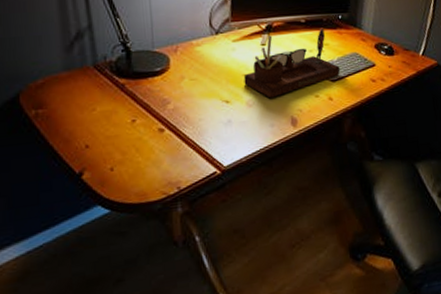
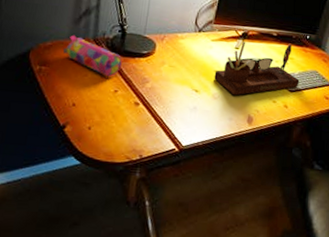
pencil case: none [59,65,134,107] -> present [62,35,122,77]

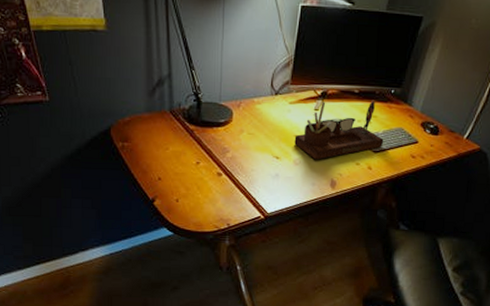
pencil case: present [62,35,122,77] -> none [141,108,201,149]

